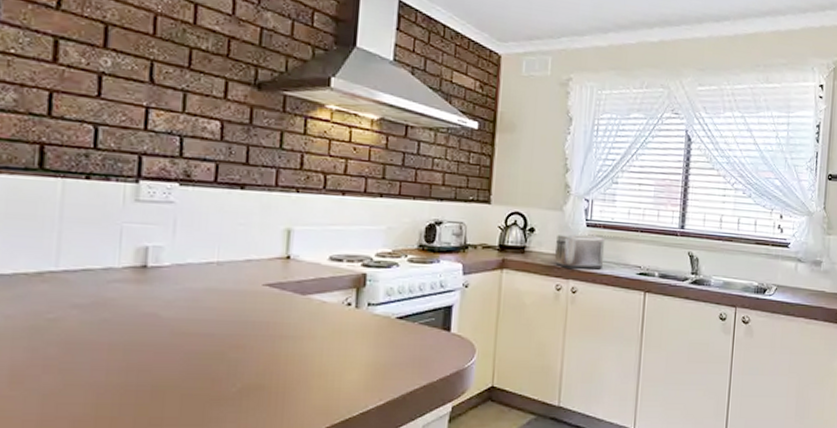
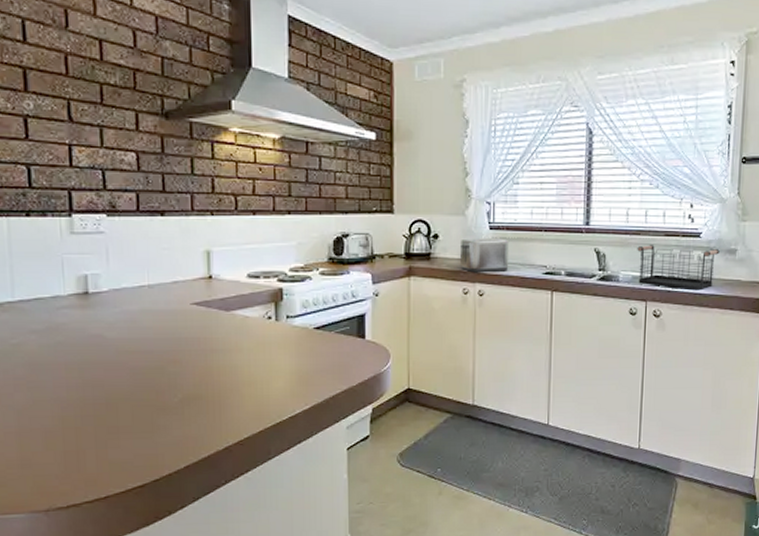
dish rack: none [729,252,806,300] -> present [637,245,720,291]

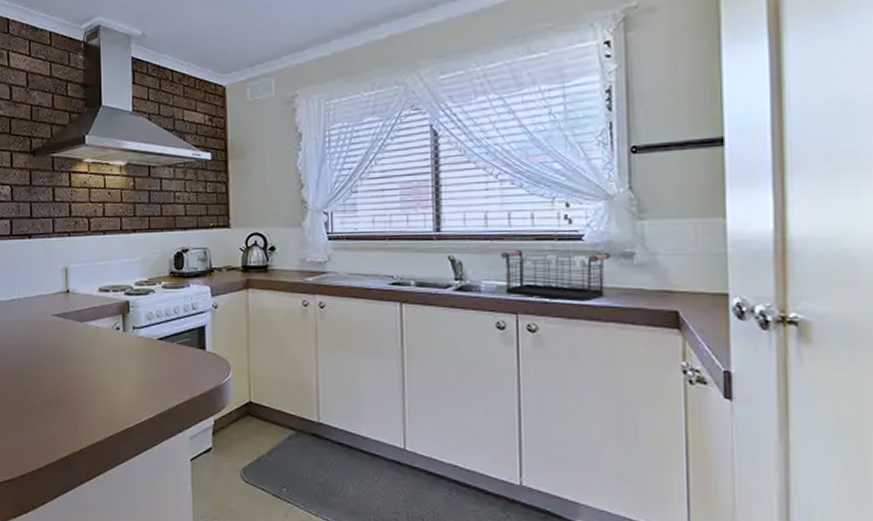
toaster: present [461,238,510,273] -> none [298,249,351,285]

